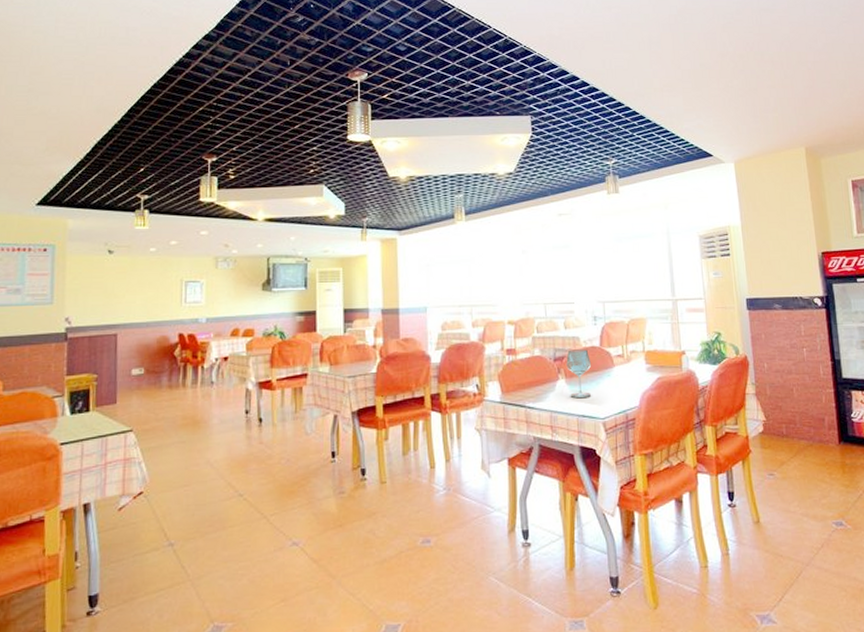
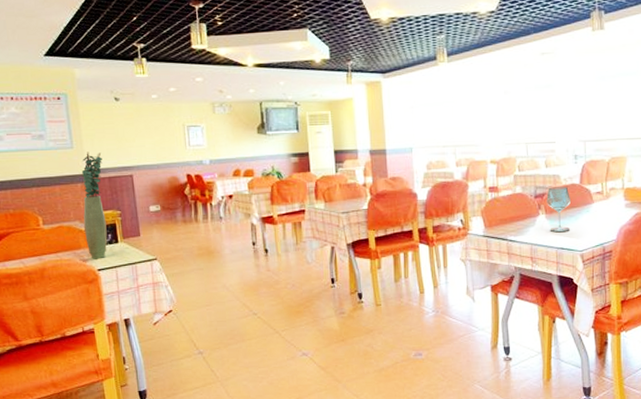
vase: none [50,308,85,431] -> present [81,151,108,259]

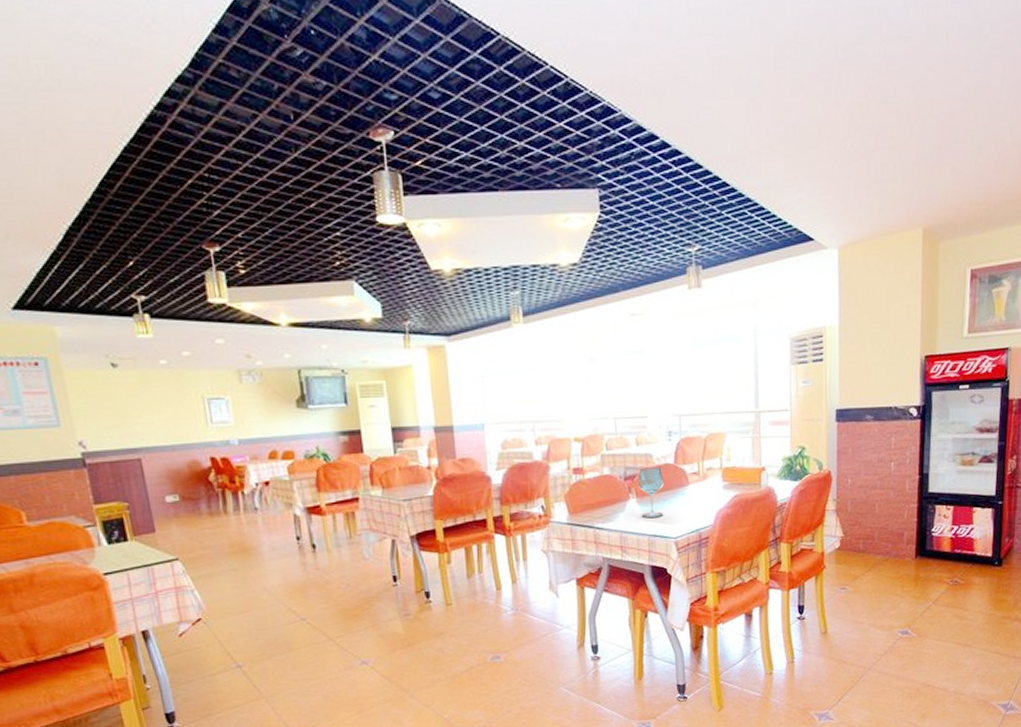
vase: present [81,151,108,259] -> none [73,430,114,562]

